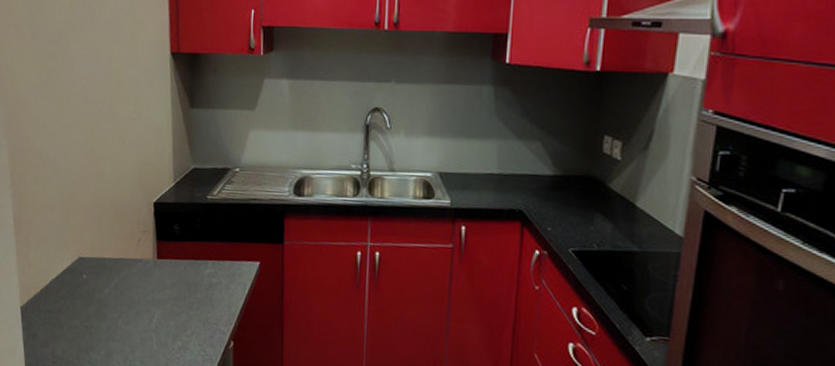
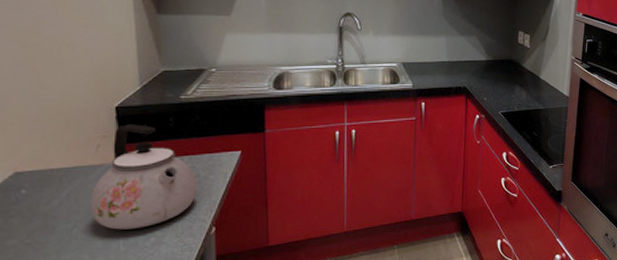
kettle: none [131,221,219,330] -> present [90,124,197,230]

